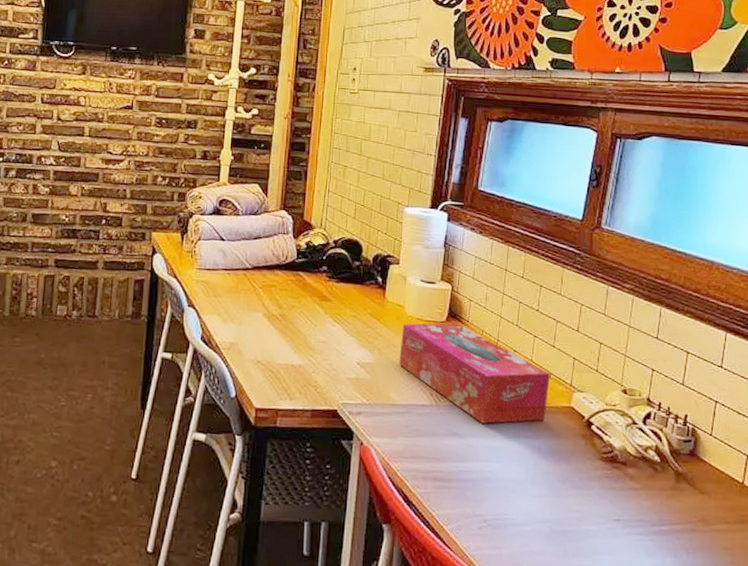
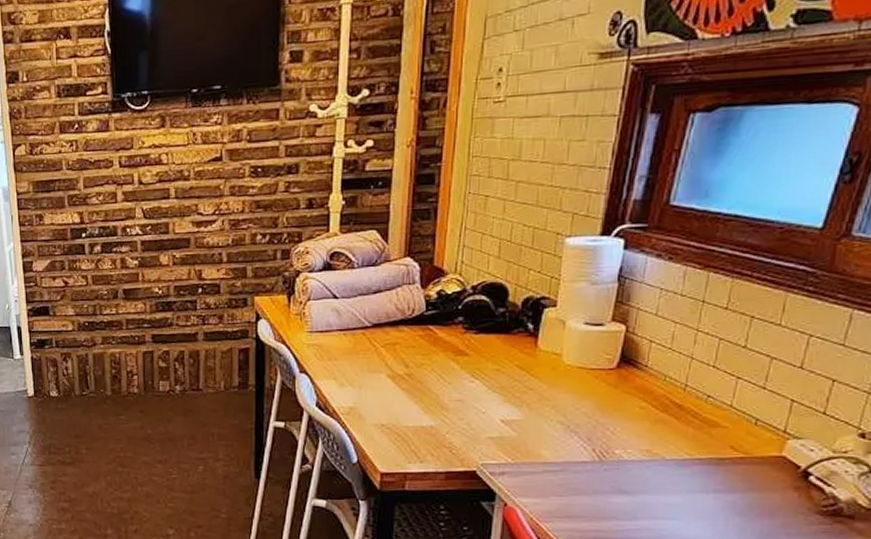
tissue box: present [399,323,551,424] -> none [553,370,757,479]

